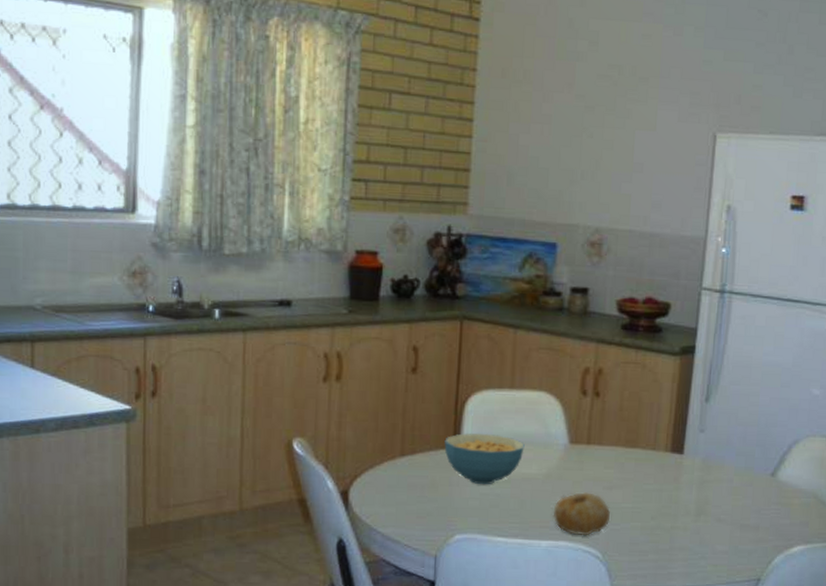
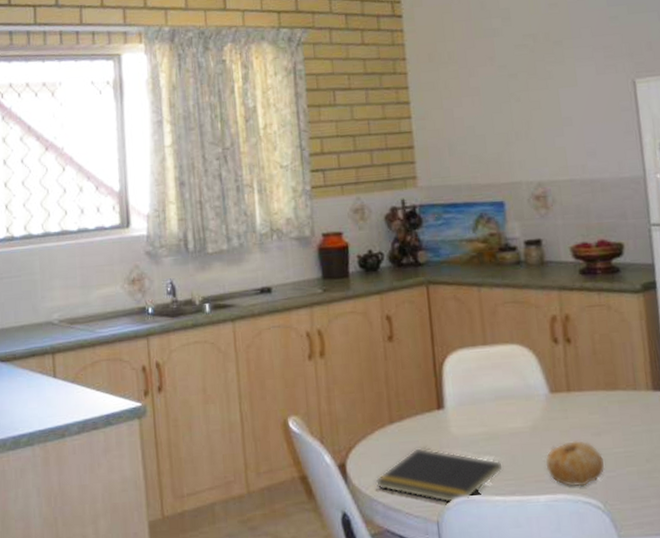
notepad: none [377,483,511,540] -> present [375,448,504,504]
cereal bowl: present [444,433,525,485] -> none [429,391,507,444]

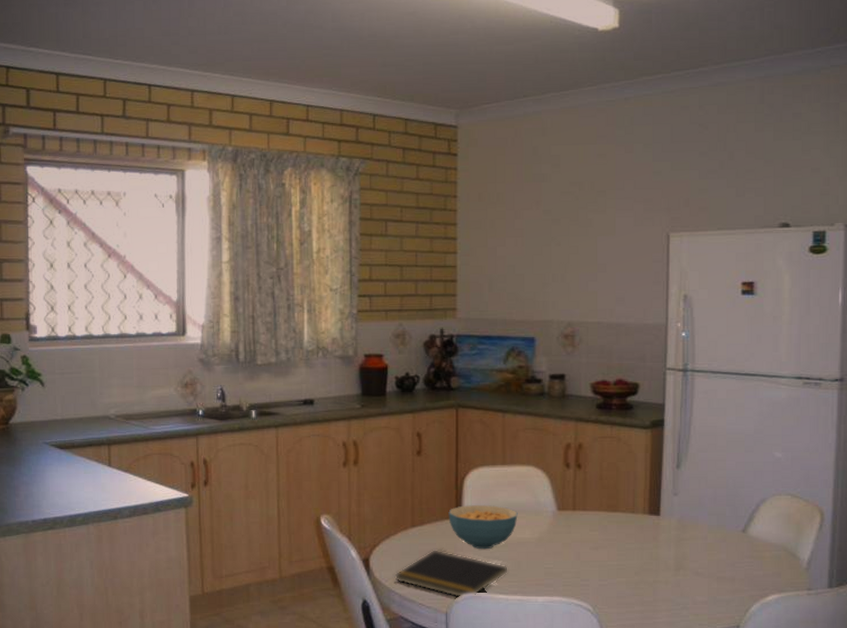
cereal bowl: none [429,391,507,444] -> present [448,504,518,550]
fruit: present [546,441,604,487] -> none [546,553,598,592]

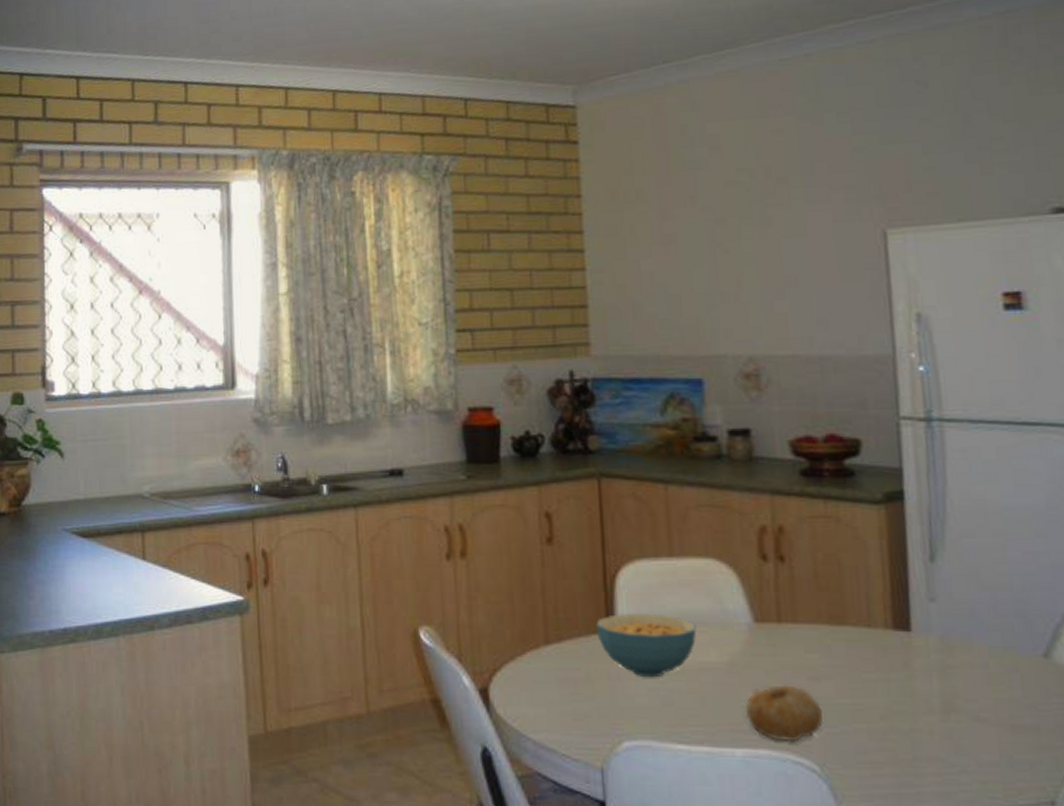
notepad: present [394,550,509,598] -> none [525,677,690,748]
fruit: none [546,553,598,592] -> present [745,685,823,743]

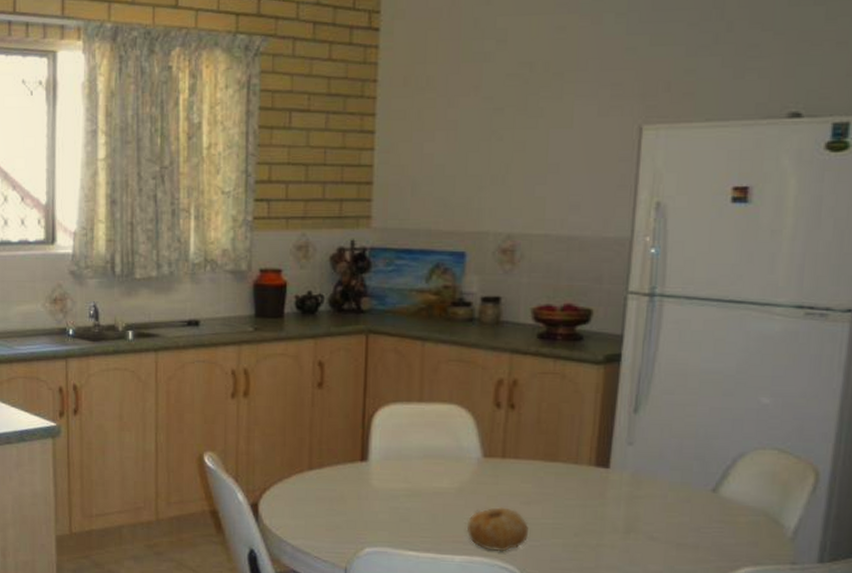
cereal bowl: present [596,613,697,678] -> none [352,447,435,499]

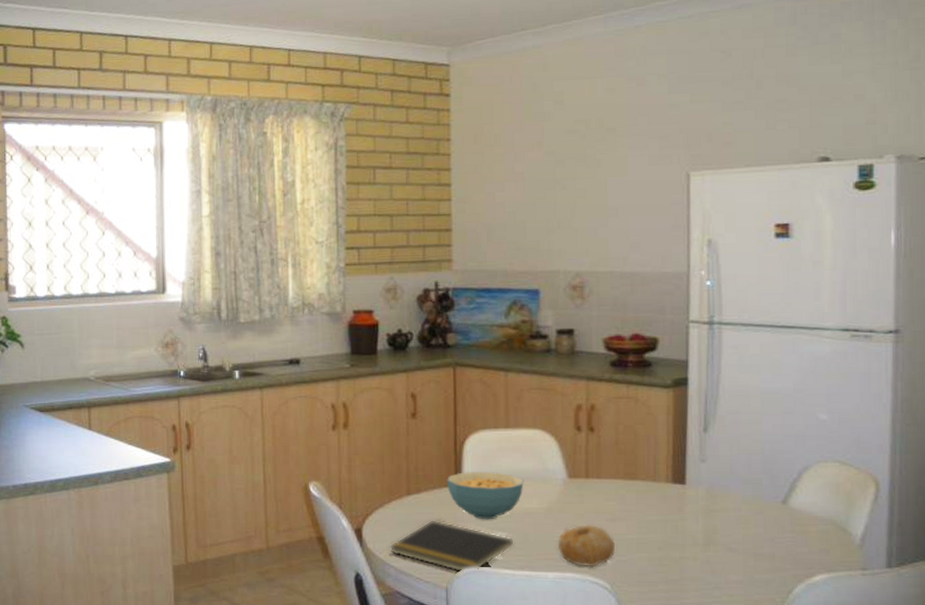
notepad: none [287,496,422,553] -> present [389,520,515,573]
cereal bowl: none [352,447,435,499] -> present [447,471,524,520]

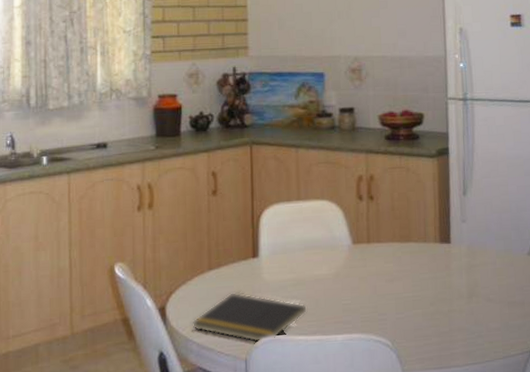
cereal bowl: present [447,471,524,520] -> none [245,242,314,289]
fruit: present [557,525,616,568] -> none [345,286,395,327]

